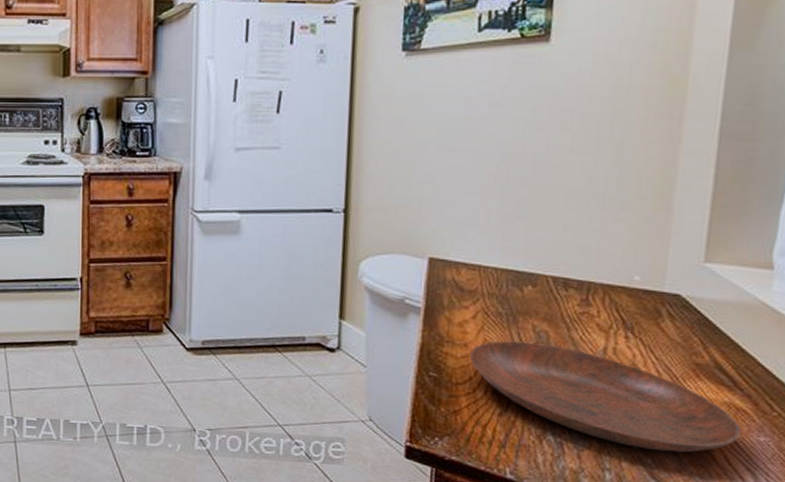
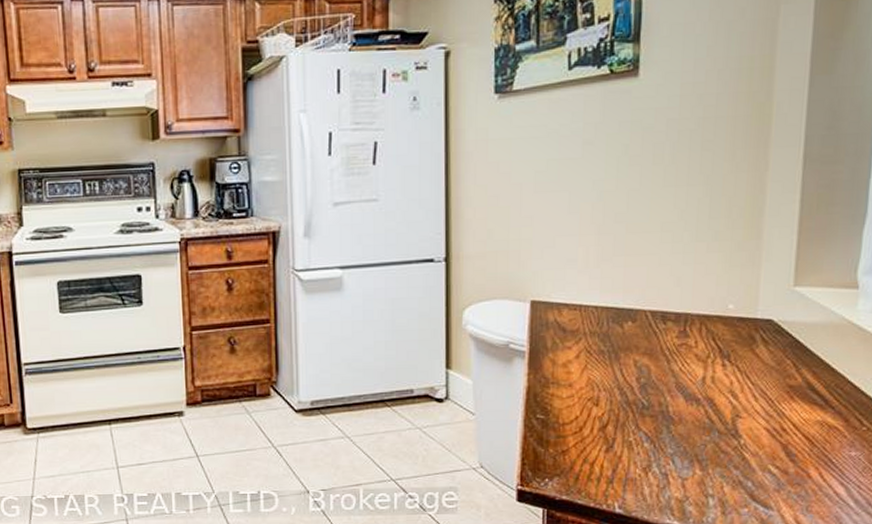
bowl: present [469,341,742,453] -> none [574,377,835,474]

